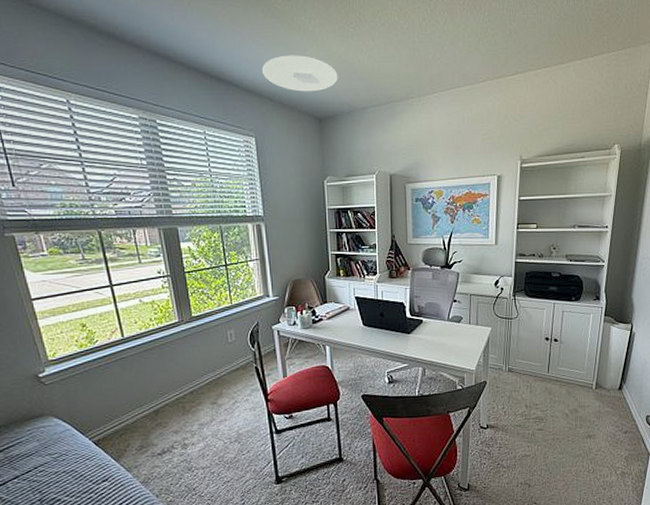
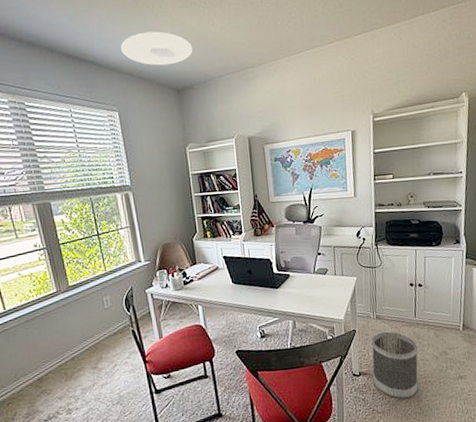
wastebasket: none [500,385,549,455] -> present [371,331,419,399]

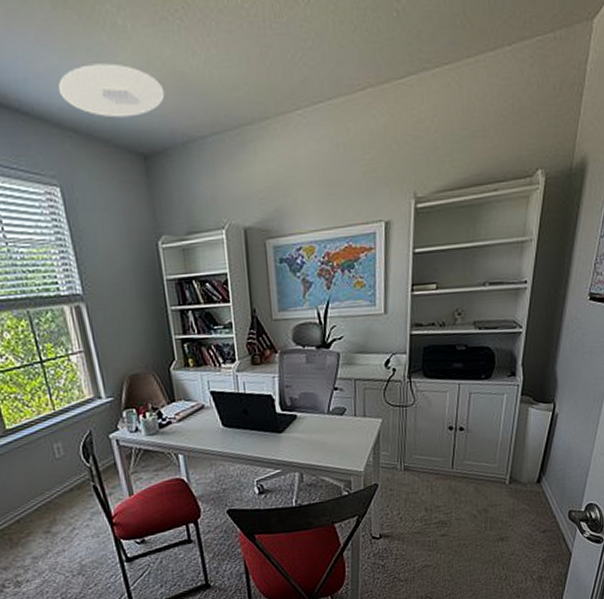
wastebasket: present [371,331,419,399] -> none [395,485,453,565]

